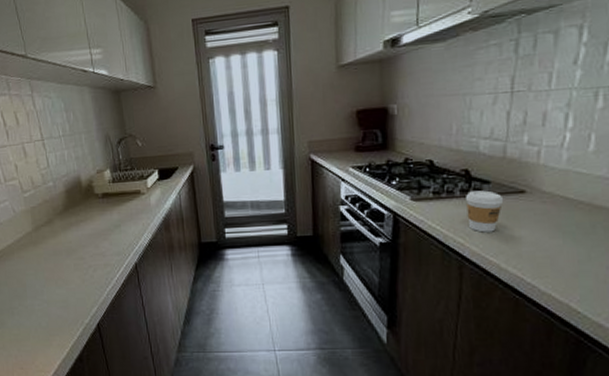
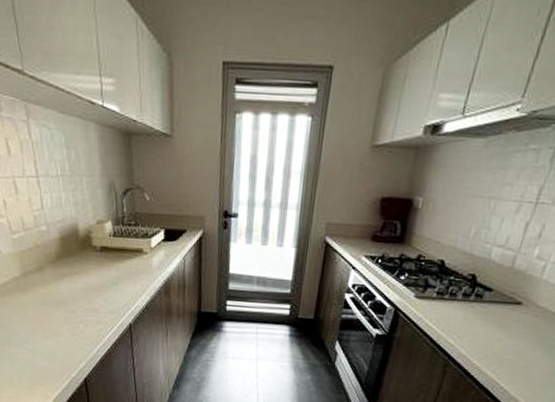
coffee cup: present [466,190,504,233] -> none [462,296,501,338]

